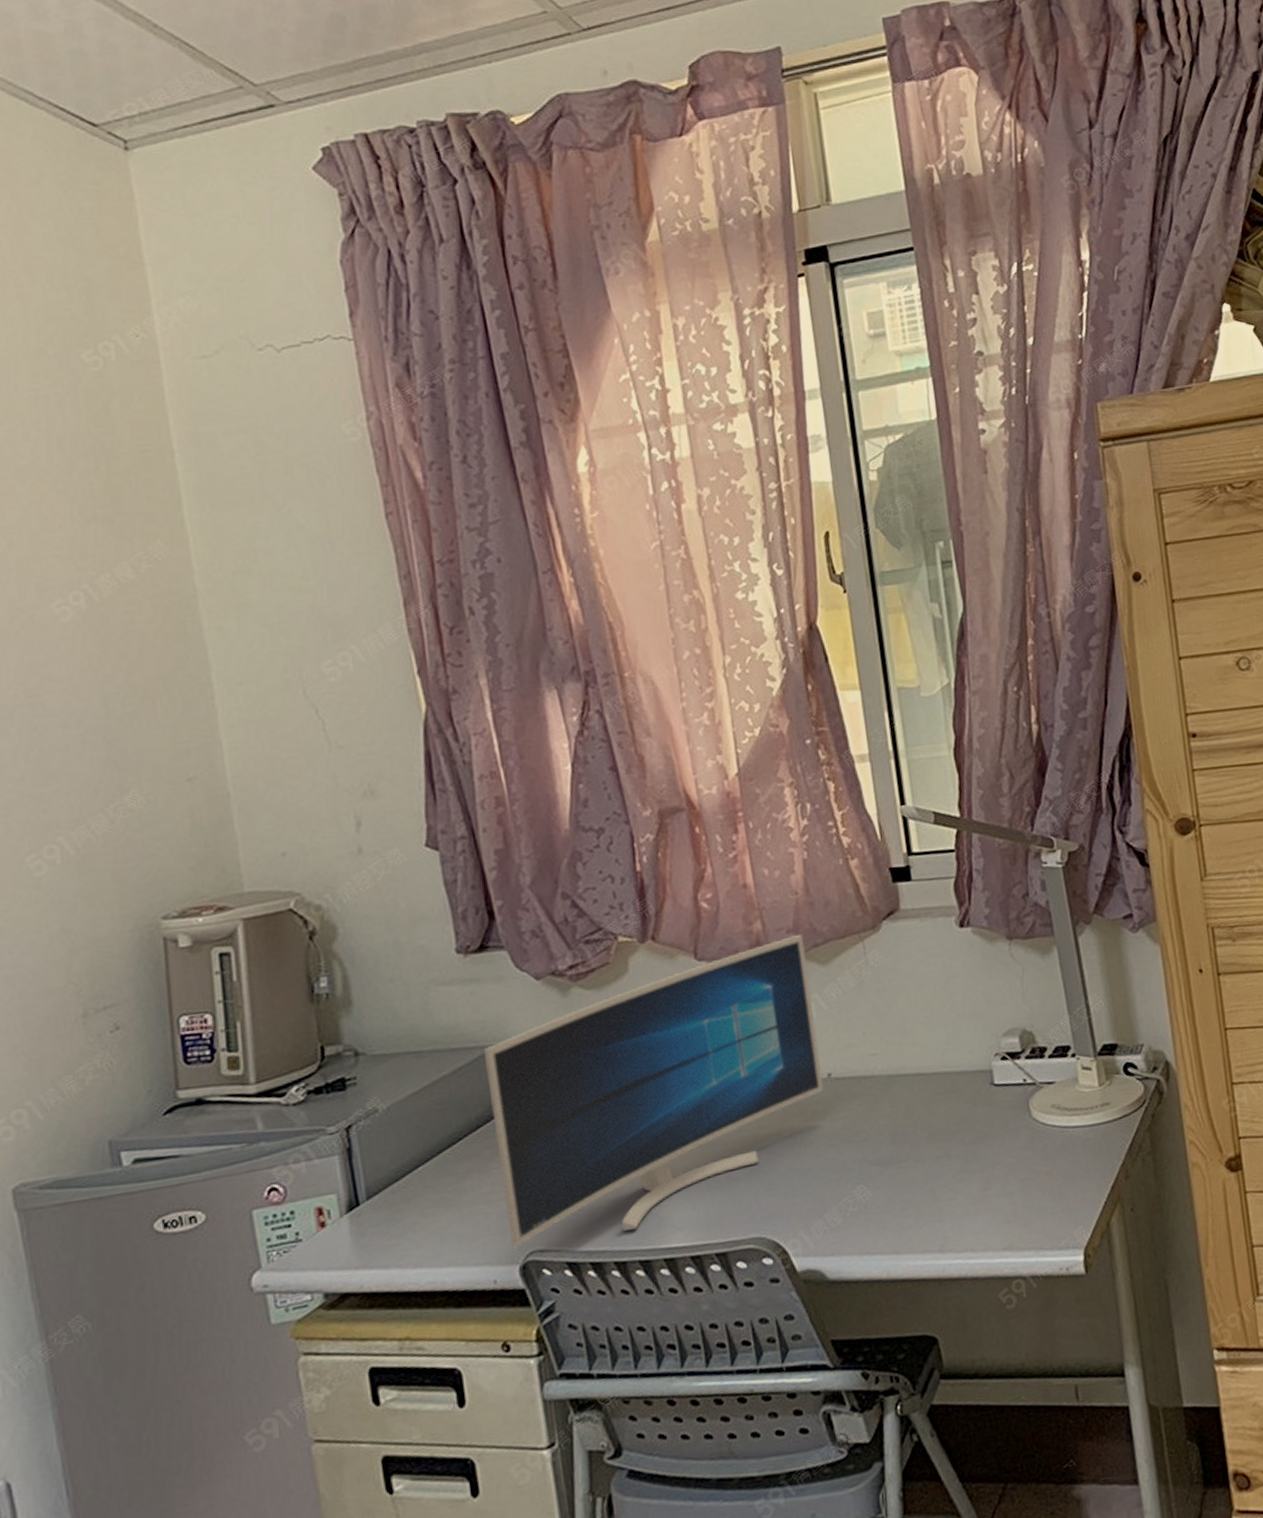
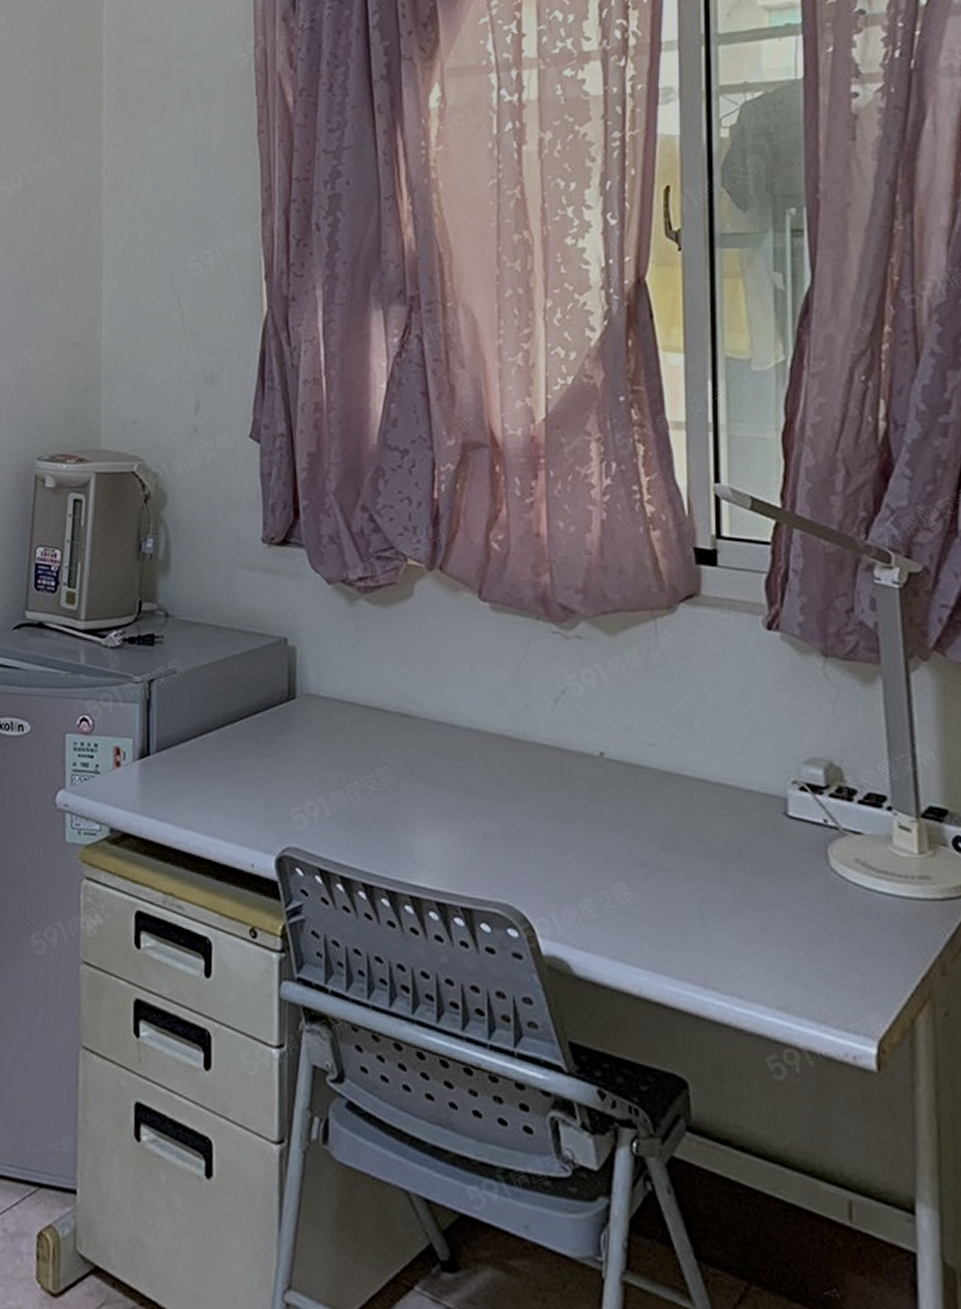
monitor: present [484,935,824,1248] -> none [271,597,594,856]

